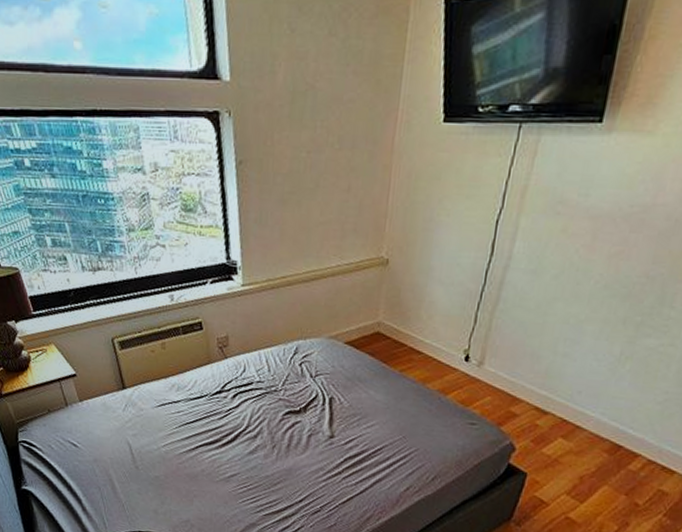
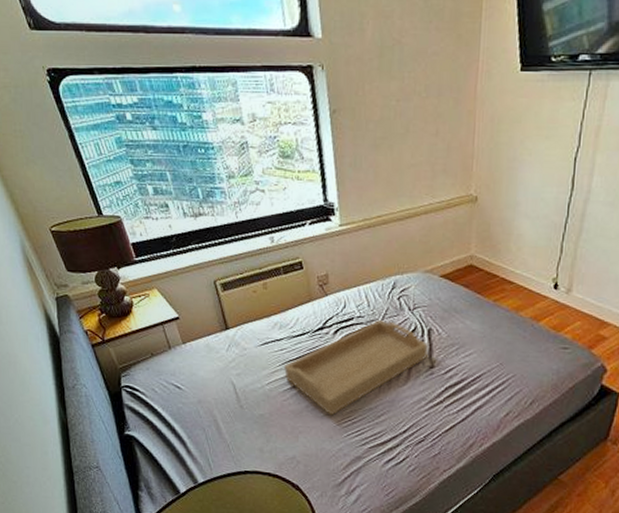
serving tray: none [180,385,329,481] -> present [284,319,429,416]

